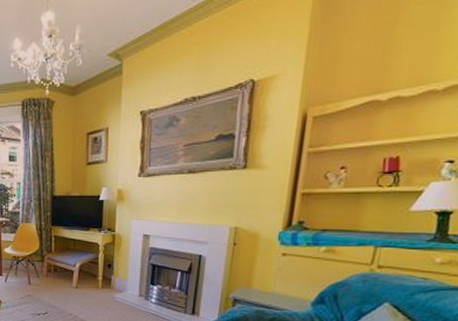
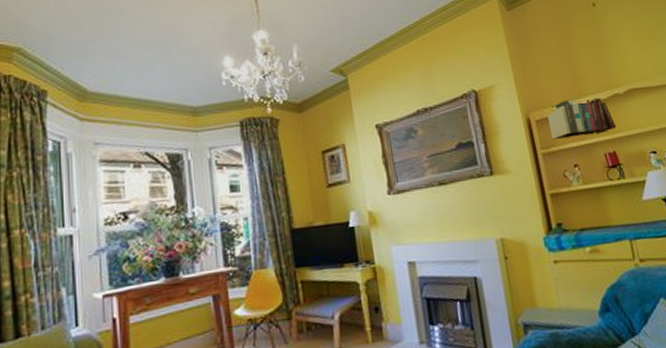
books: none [325,94,415,139] -> present [546,98,617,140]

